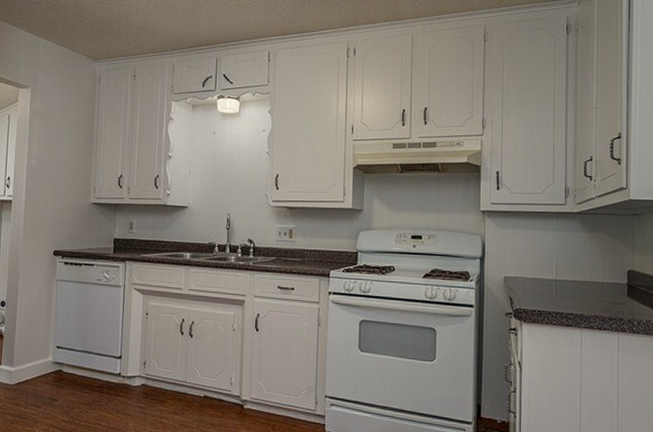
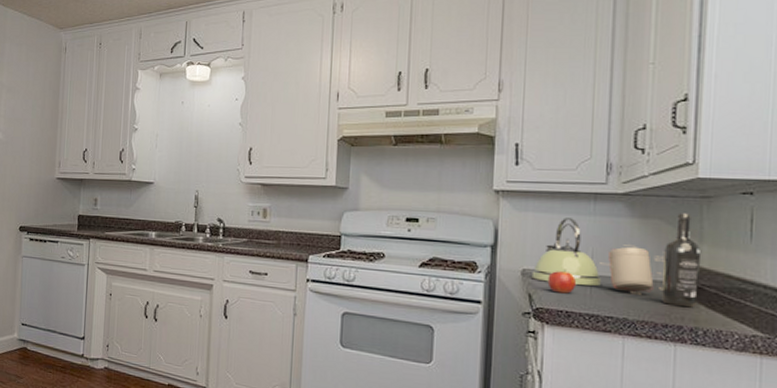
kettle: none [512,233,564,290] -> present [531,218,602,287]
fruit: none [524,275,546,296] -> present [547,269,577,294]
canister: none [562,254,609,295] -> present [600,244,664,295]
wine bottle: none [607,228,634,304] -> present [662,213,702,308]

